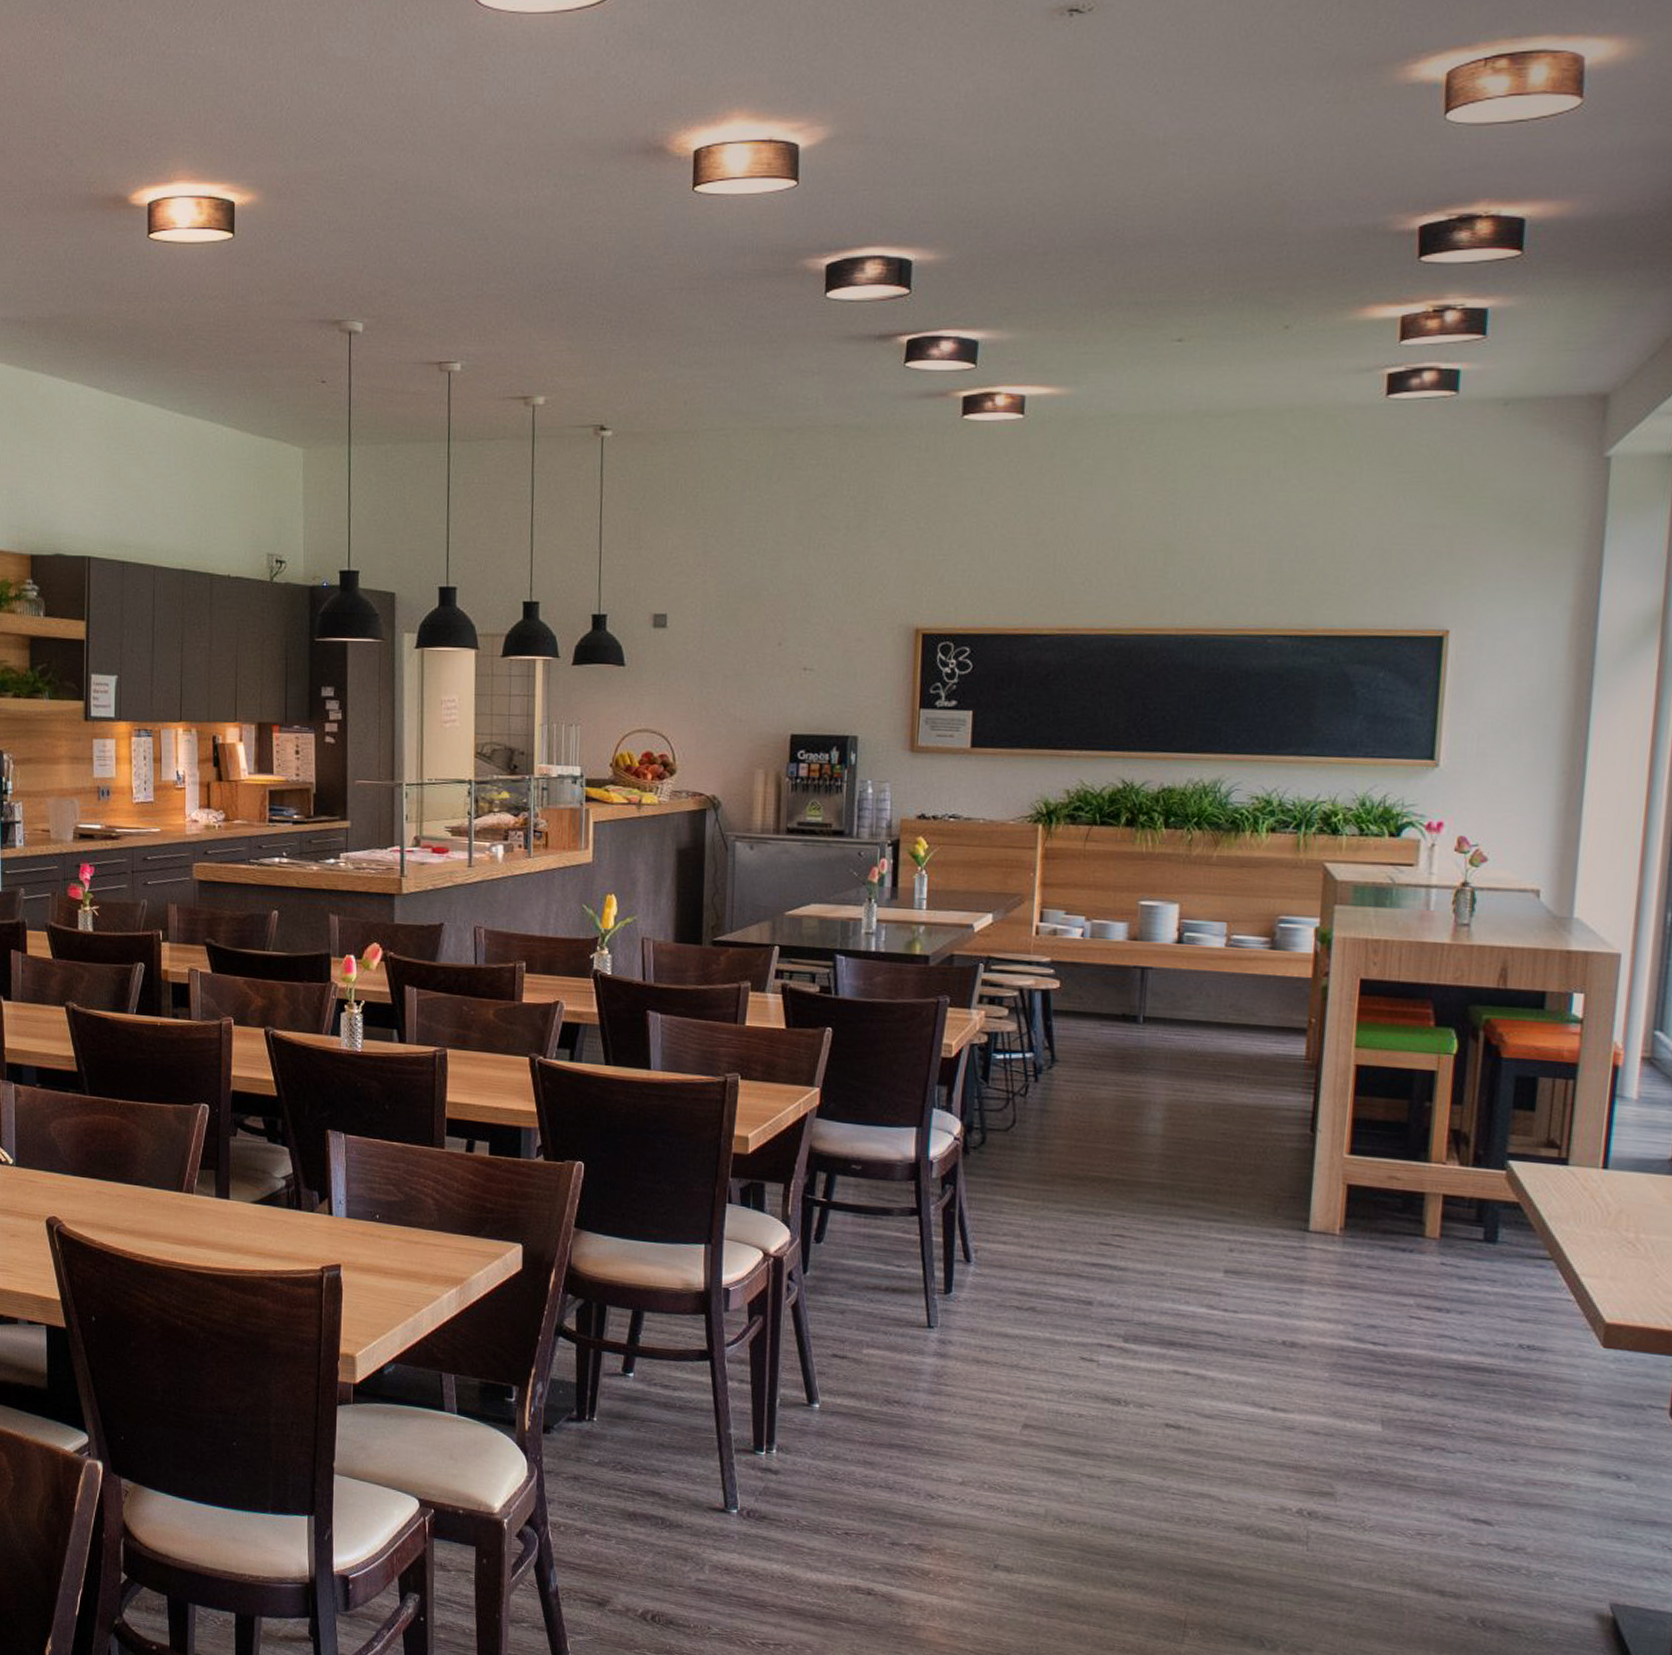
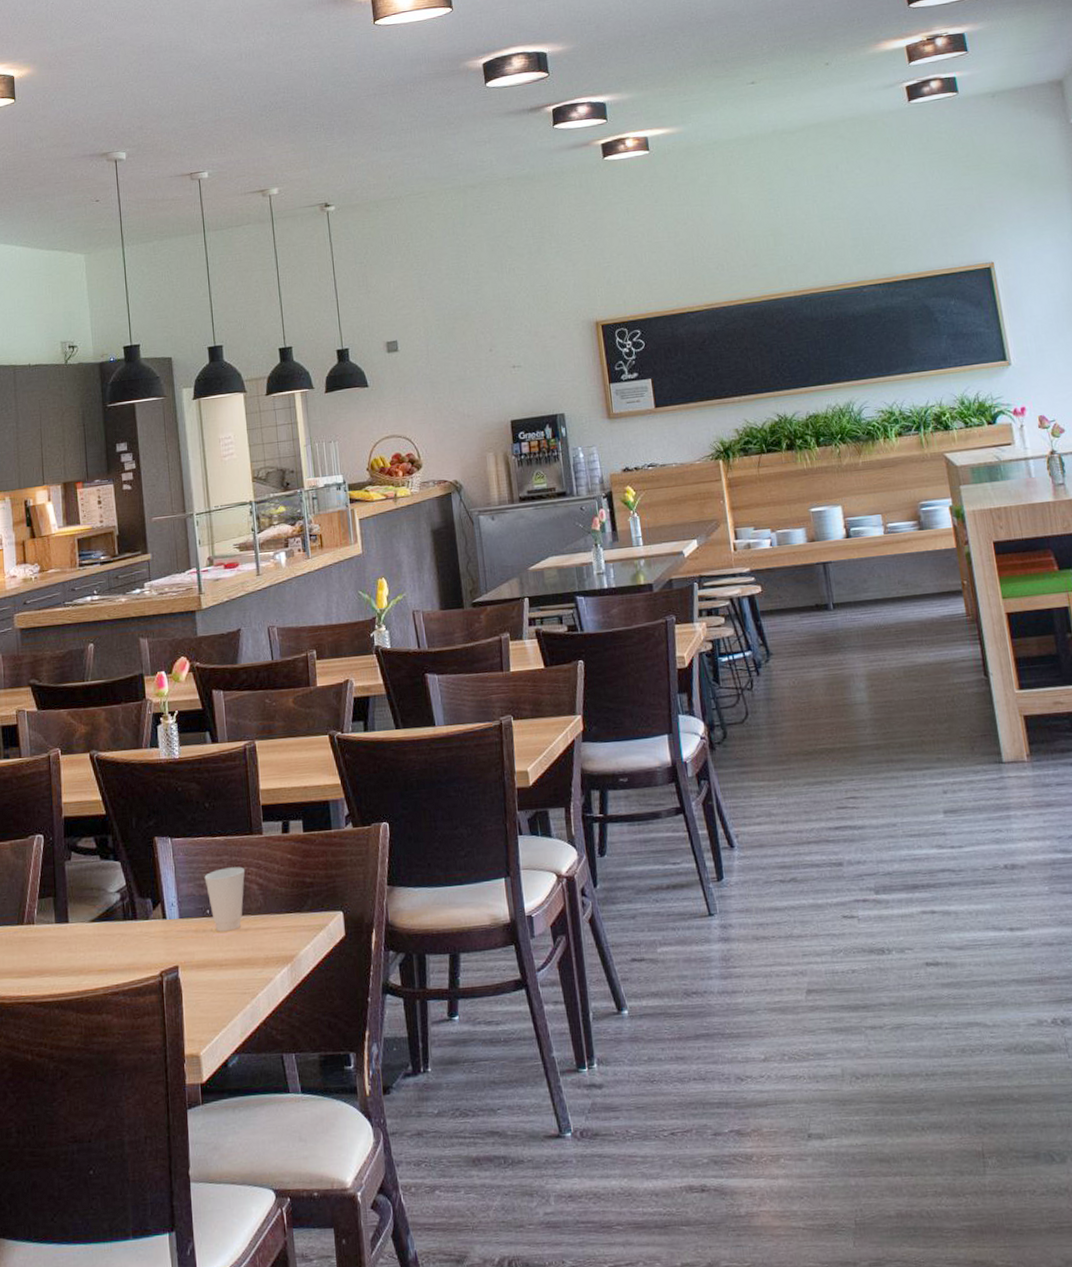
cup: none [377,1175,422,1242] -> present [204,867,245,933]

